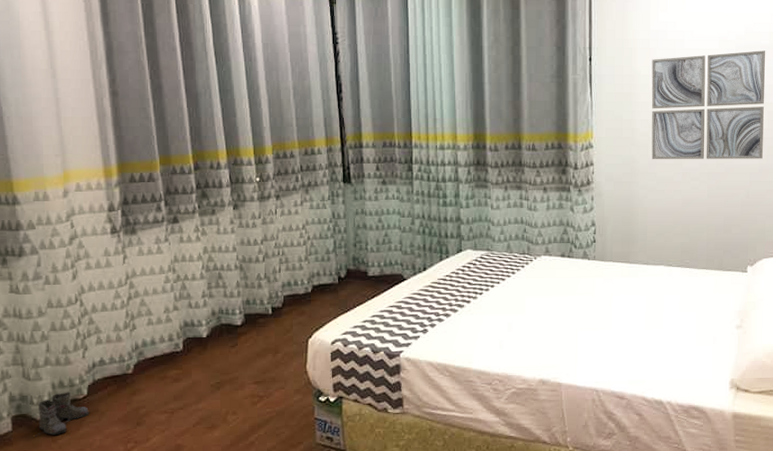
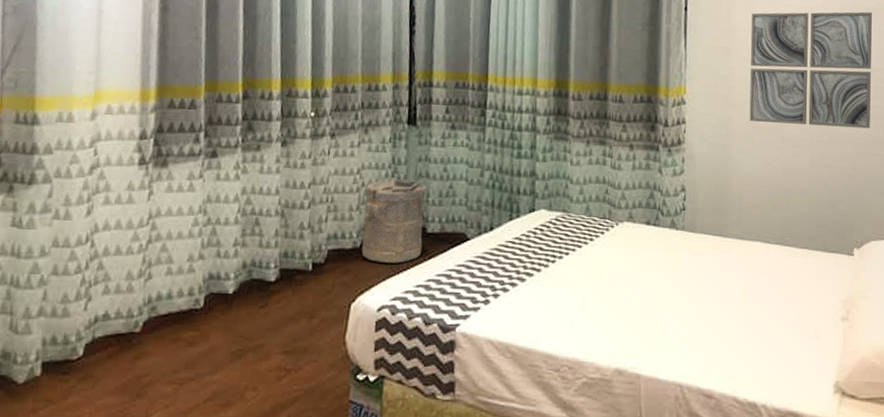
boots: present [35,392,89,436] -> none [12,351,82,404]
laundry hamper: none [312,230,366,304] -> present [362,178,427,263]

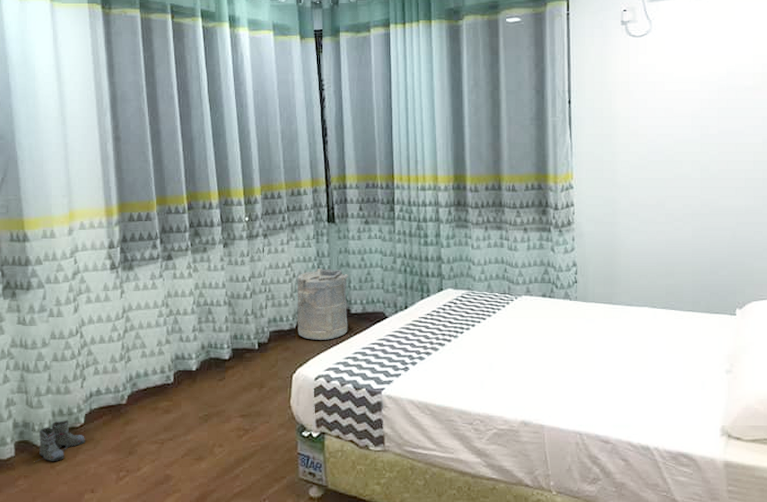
boots: none [12,351,82,404] -> present [35,420,85,462]
wall art: present [749,11,873,129] -> none [632,91,750,200]

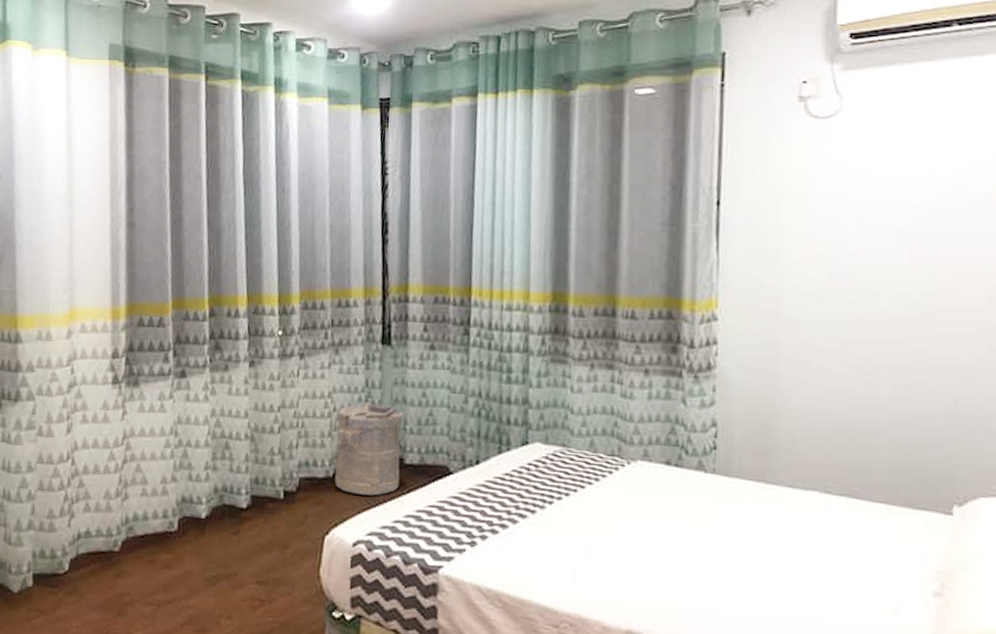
boots: present [35,420,85,462] -> none [9,564,68,613]

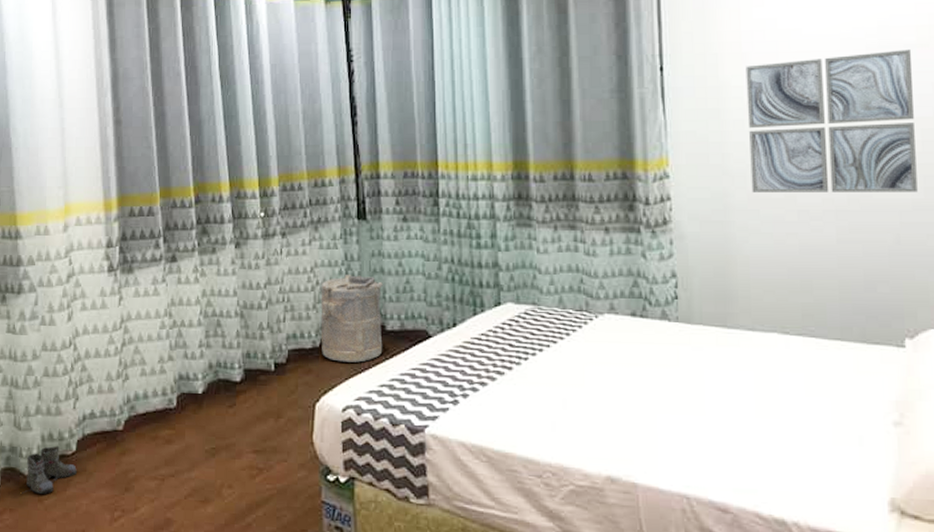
boots: none [9,564,68,613] -> present [21,446,77,494]
wall art: none [804,198,988,352] -> present [745,49,918,192]

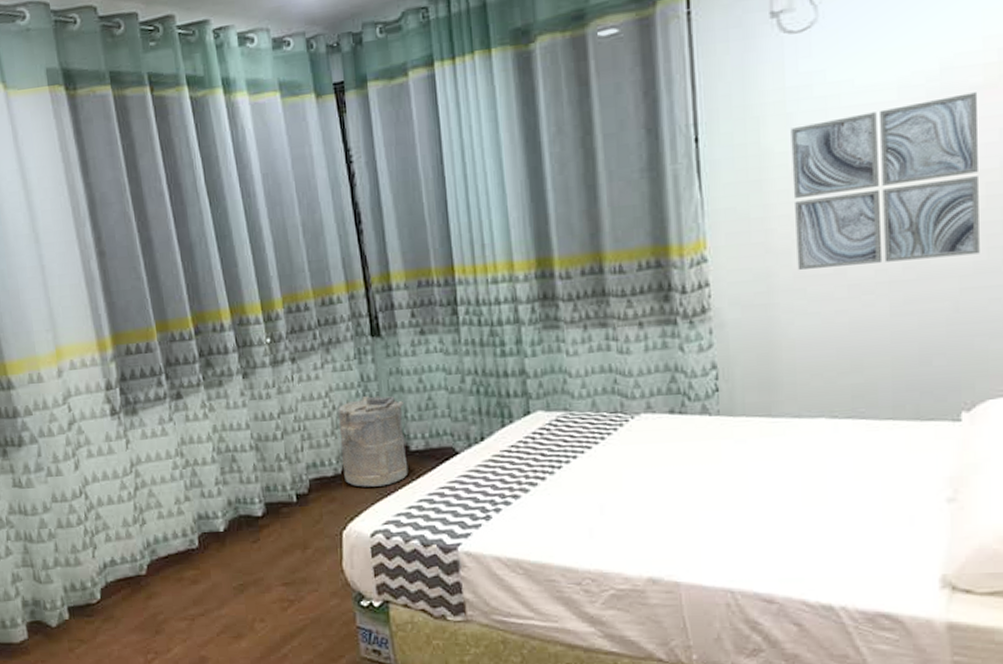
boots: present [21,446,77,494] -> none [51,596,104,645]

